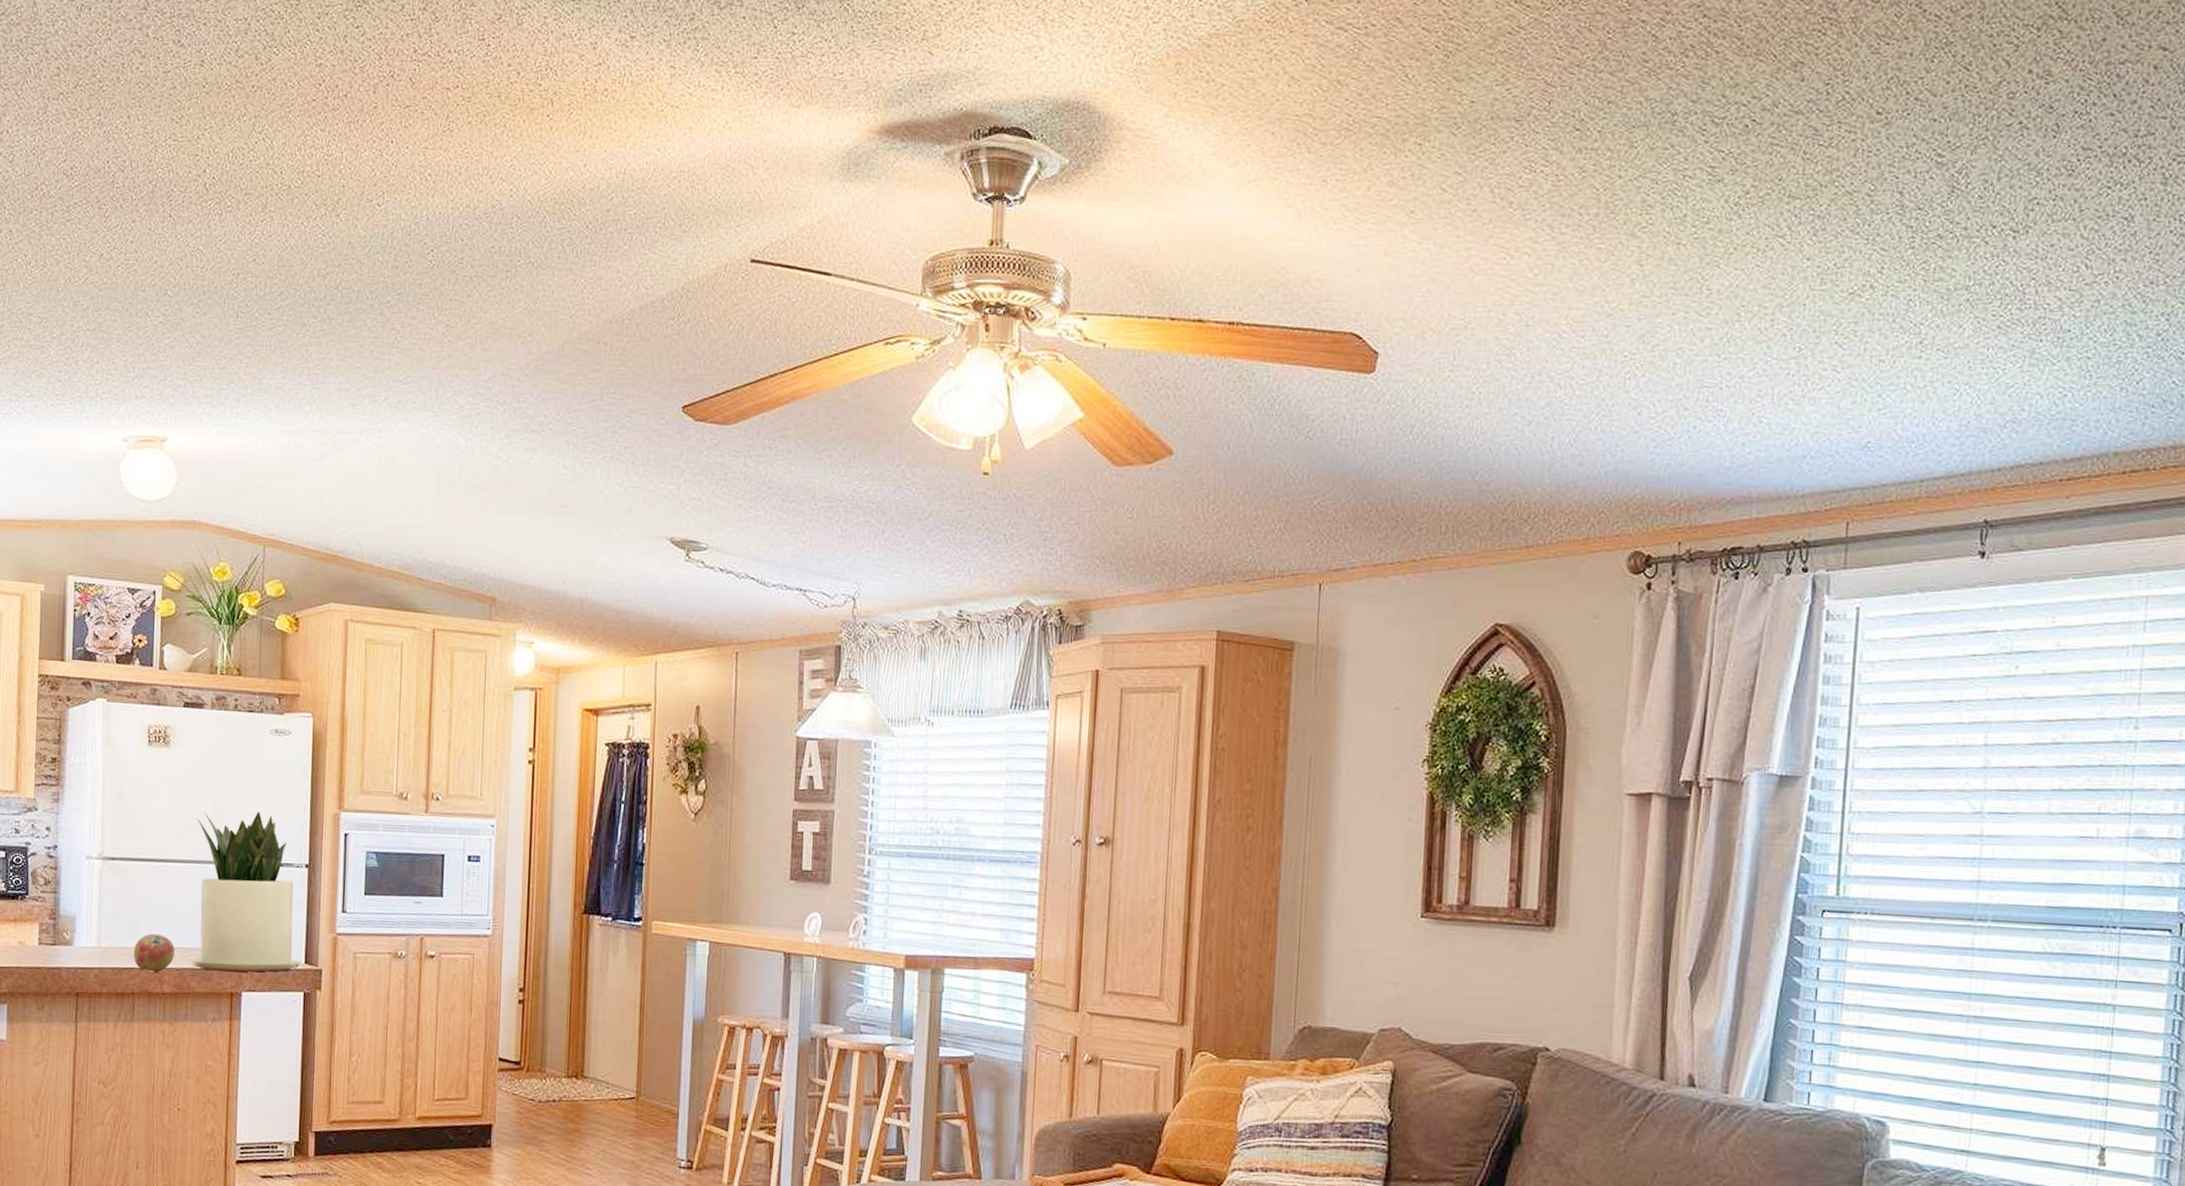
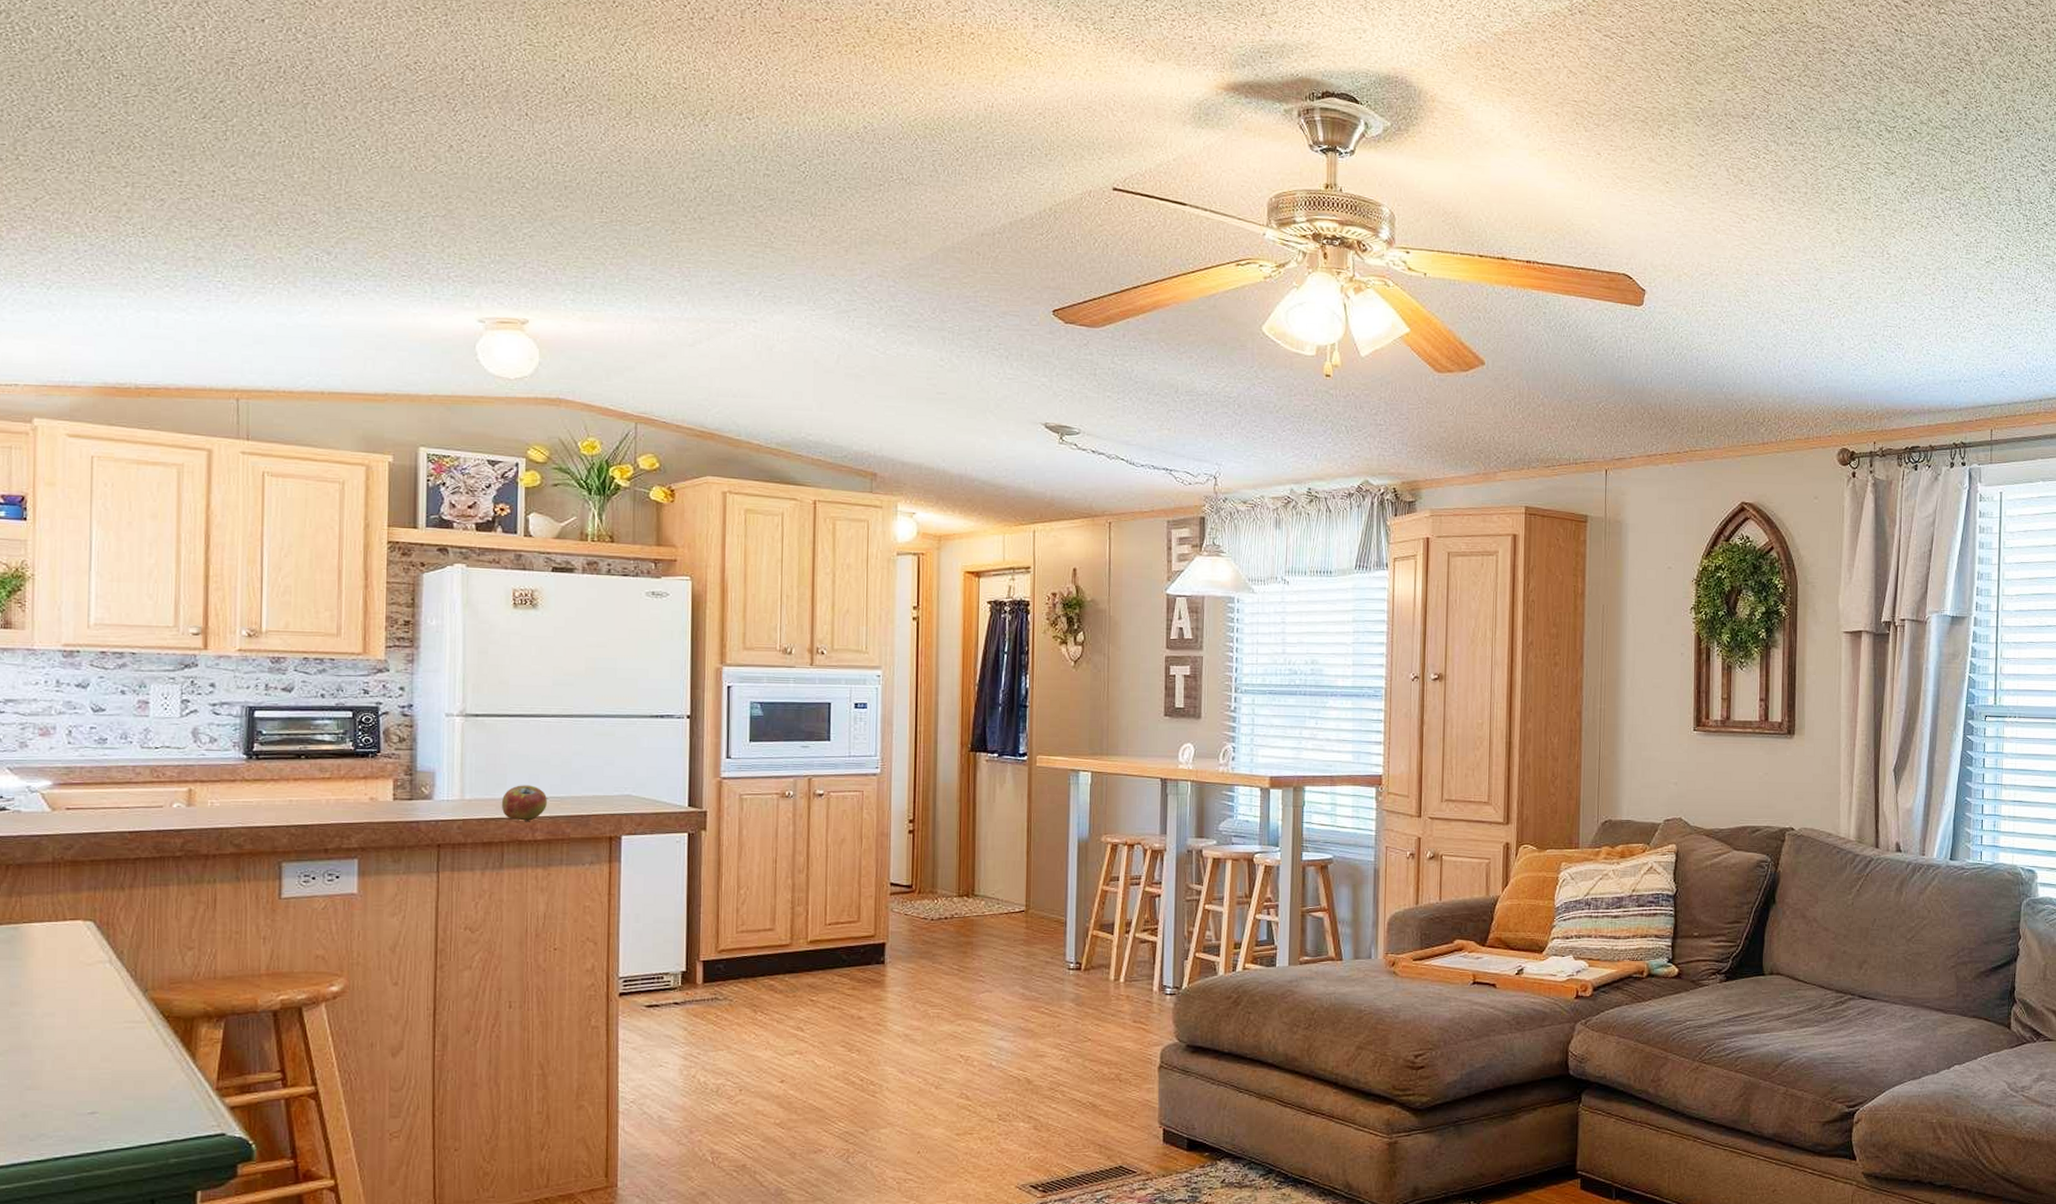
planter: present [190,812,302,972] -> none [564,668,685,817]

